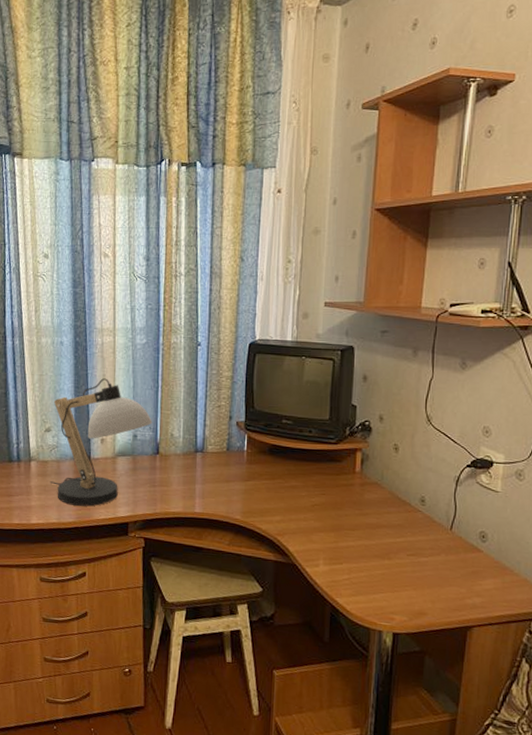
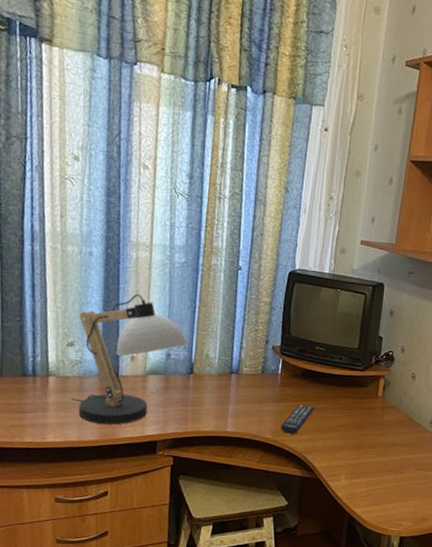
remote control: none [250,483,286,515] -> present [280,404,315,434]

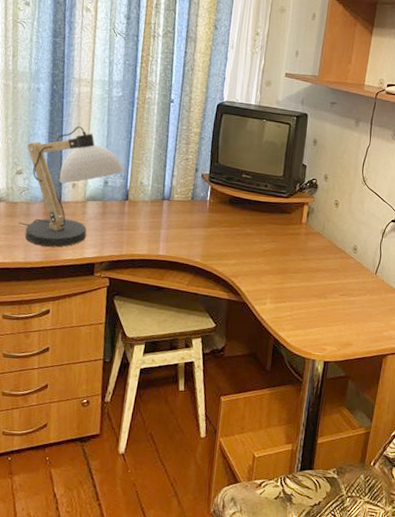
remote control: present [280,404,315,434] -> none [209,230,242,258]

